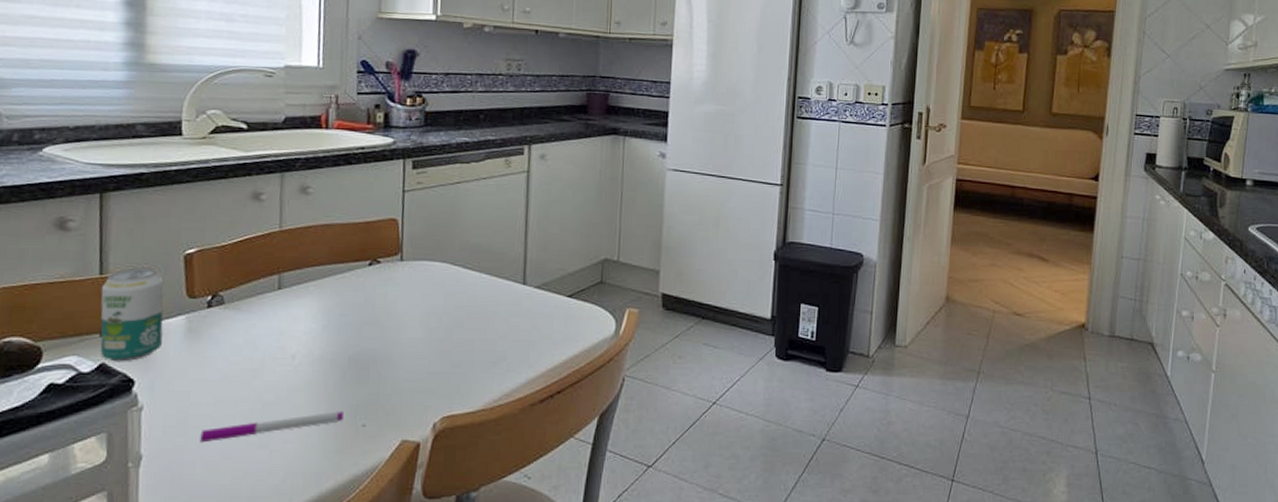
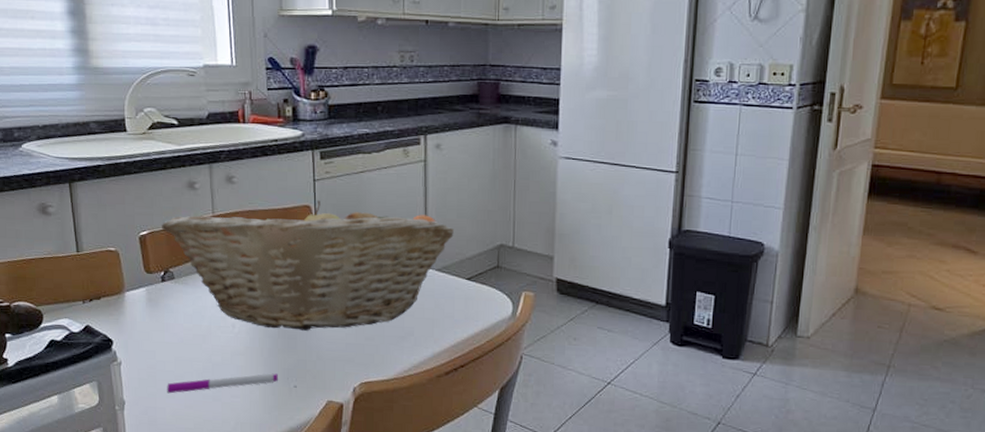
beverage can: present [100,267,164,362] -> none [79,246,131,325]
fruit basket: none [214,213,556,359] -> present [162,200,454,331]

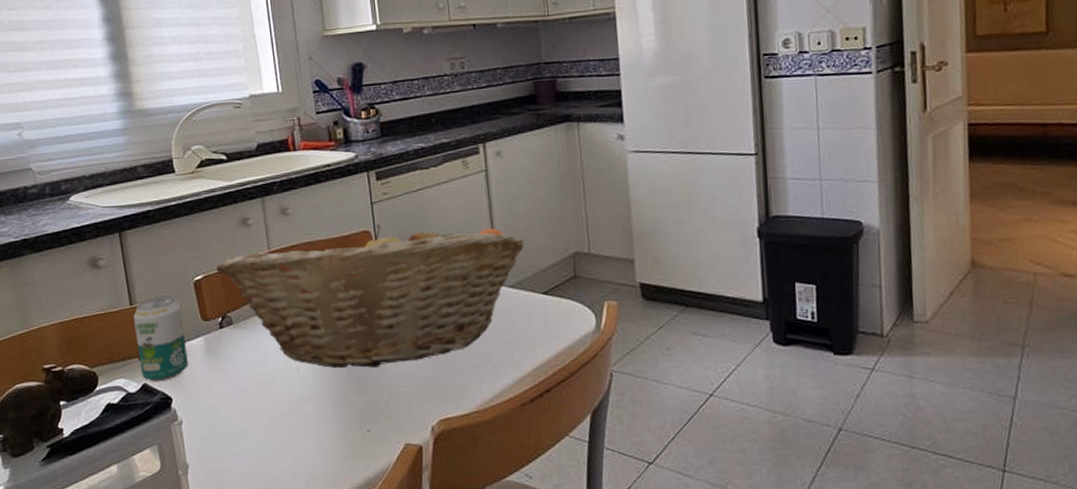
beverage can: none [79,246,131,325] -> present [133,295,189,382]
pen: present [167,373,278,394] -> none [231,418,350,452]

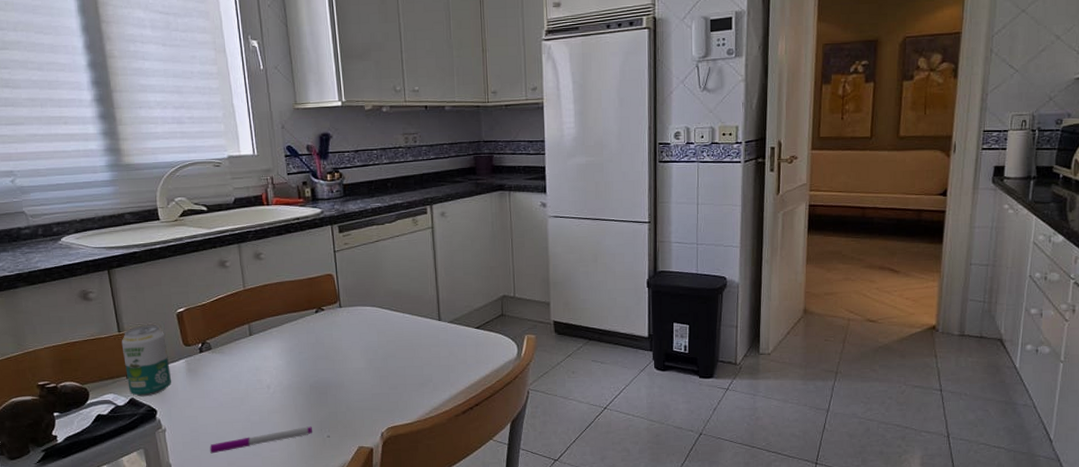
fruit basket: present [216,224,524,369] -> none [197,269,462,386]
pen: none [231,418,350,452] -> present [210,426,312,454]

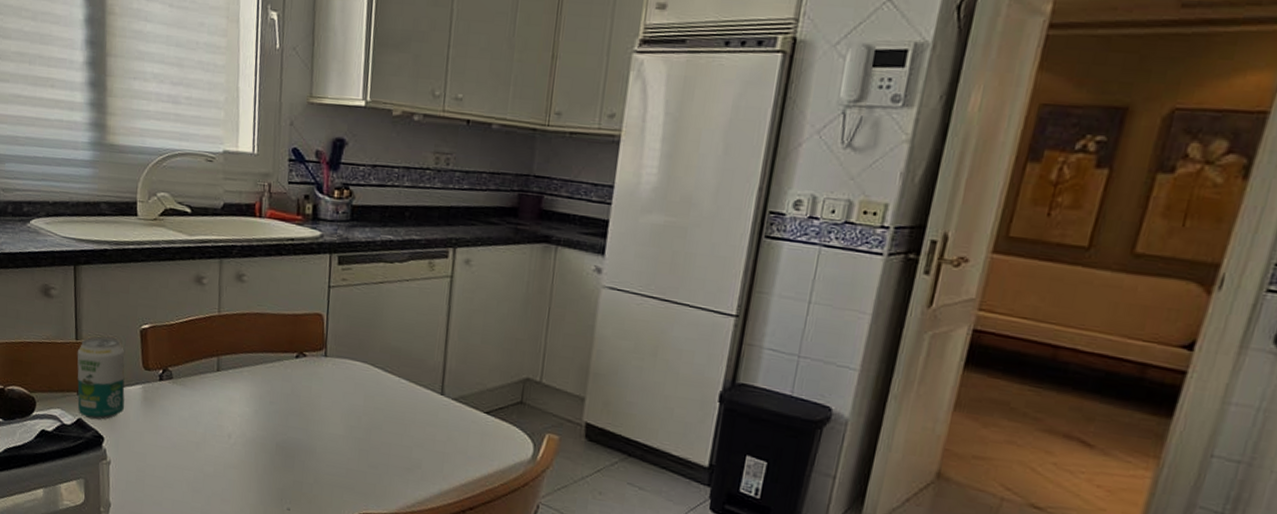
pen: present [210,426,312,454] -> none [154,489,271,503]

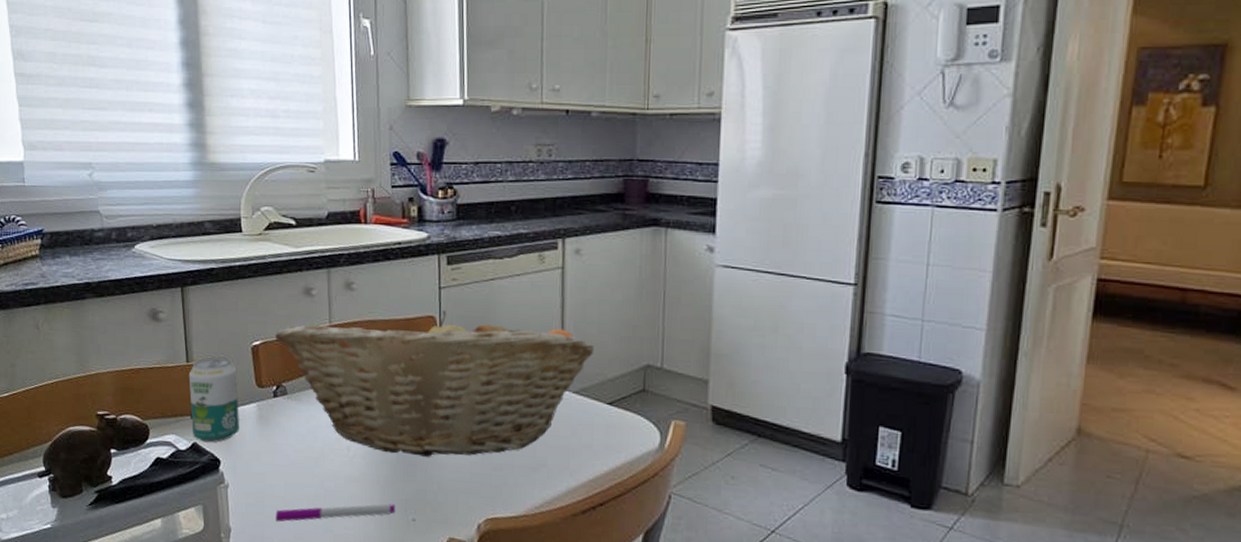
pen: none [154,489,271,503] -> present [275,503,395,522]
fruit basket: none [164,309,476,452] -> present [276,310,594,457]

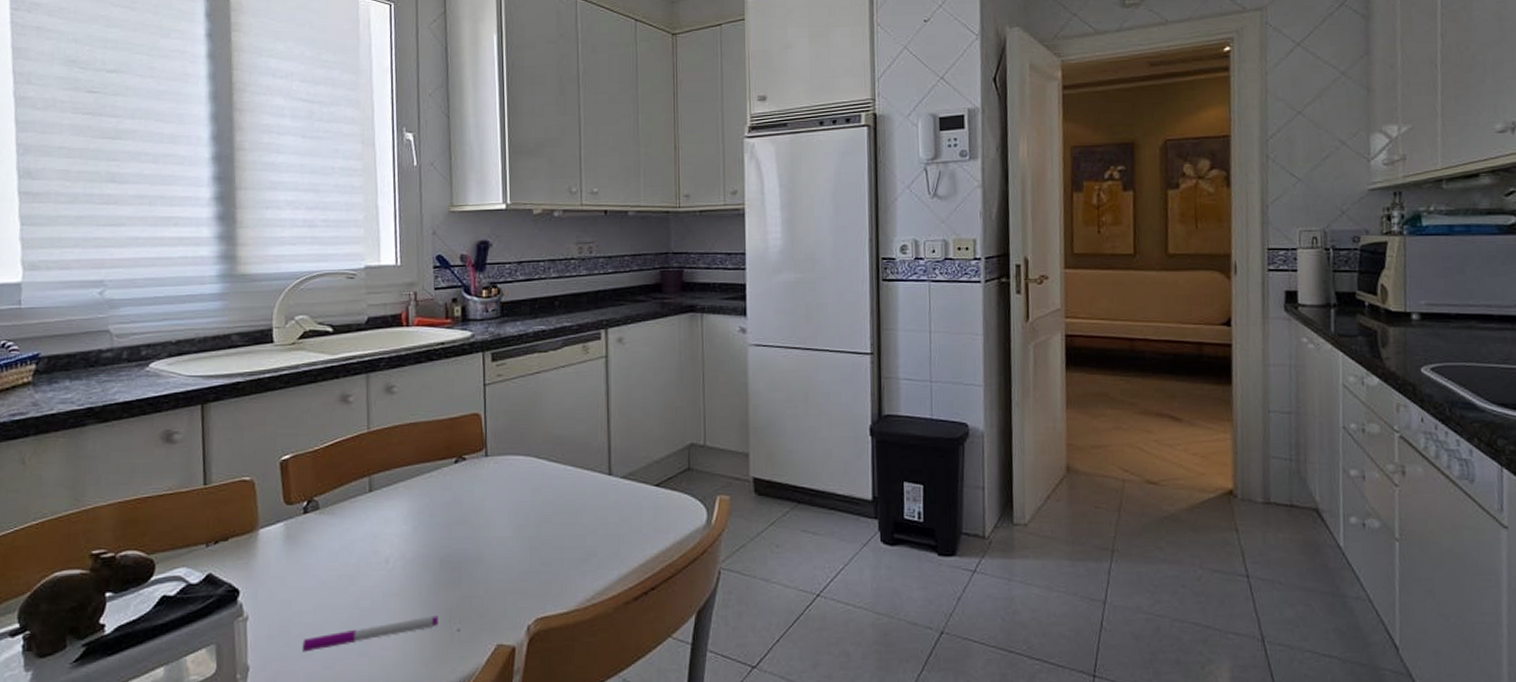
beverage can: present [188,357,240,443] -> none [205,476,264,572]
fruit basket: present [276,310,594,457] -> none [308,407,639,561]

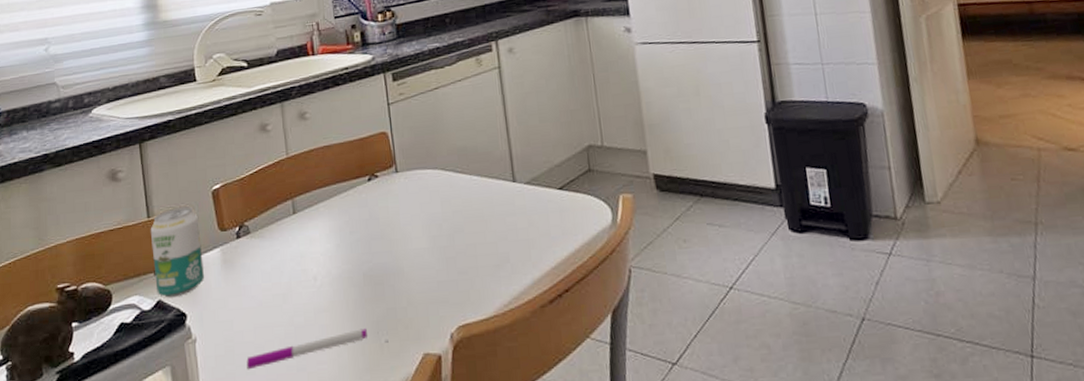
beverage can: none [205,476,264,572] -> present [150,206,205,298]

